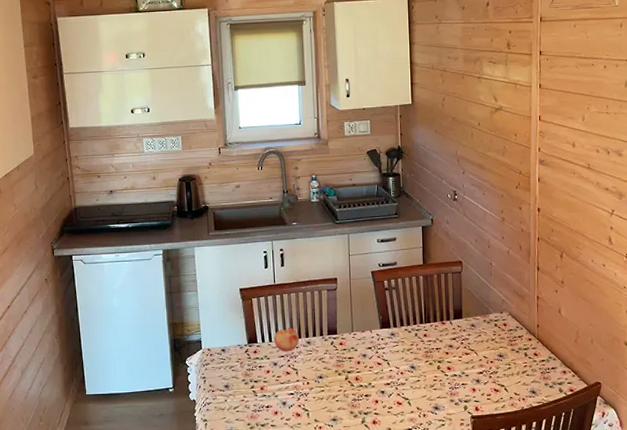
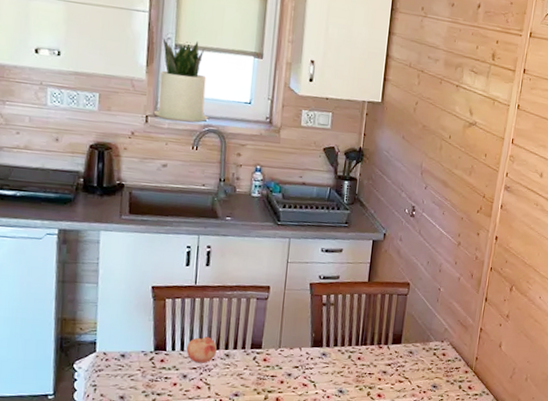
planter: none [224,80,268,149] -> present [153,37,208,123]

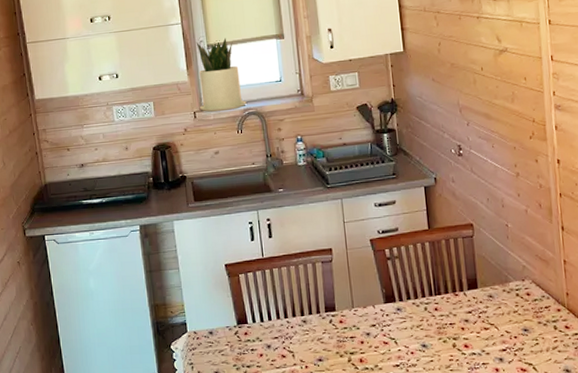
fruit: present [186,336,218,363] -> none [265,305,294,332]

